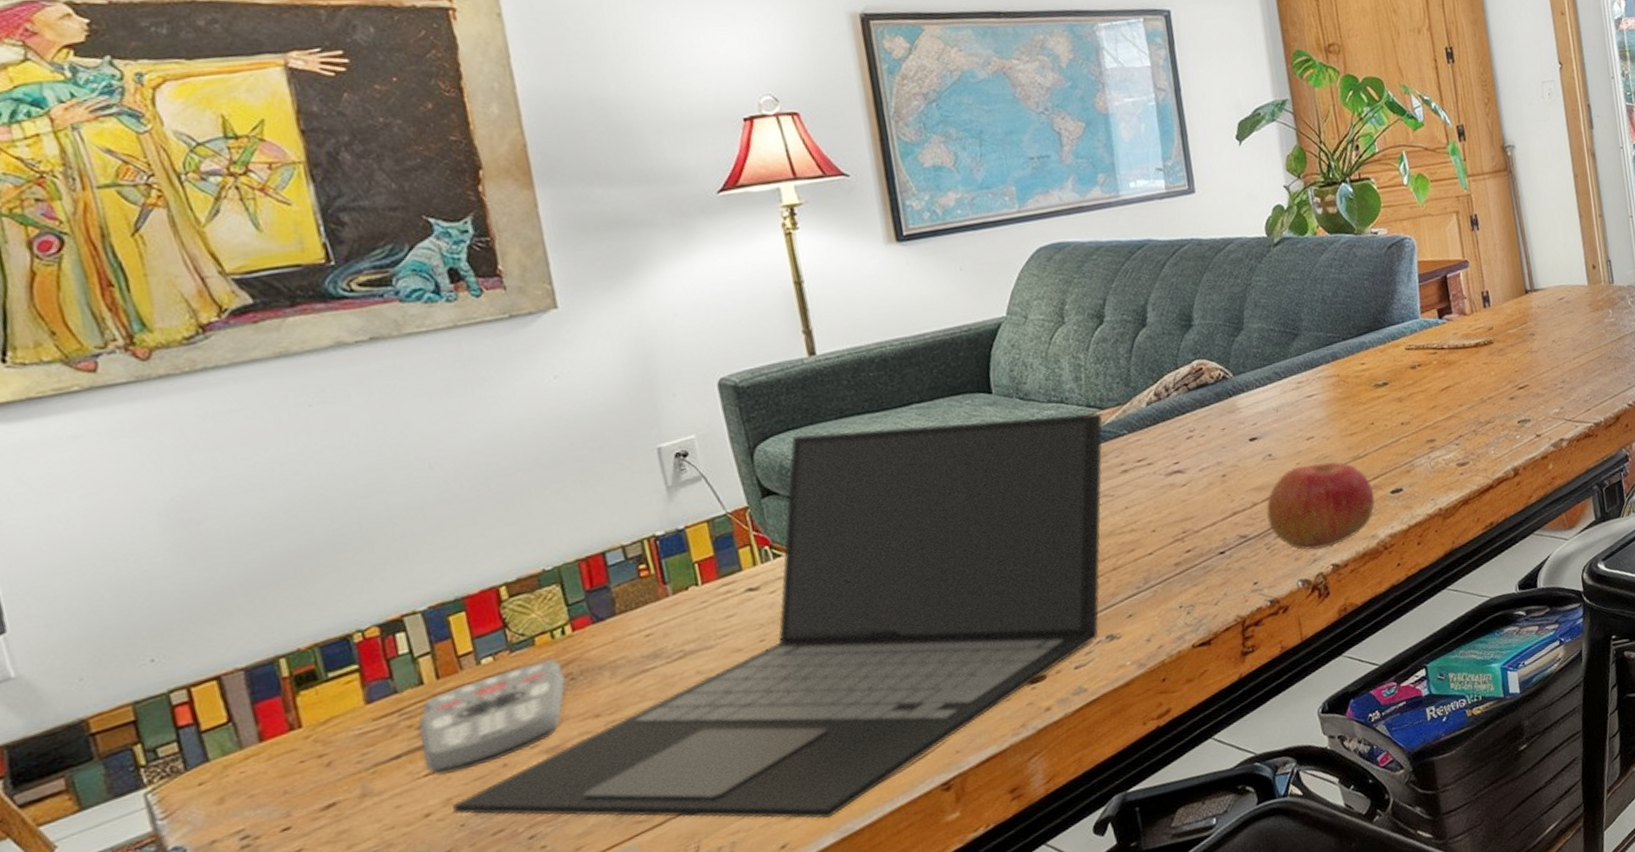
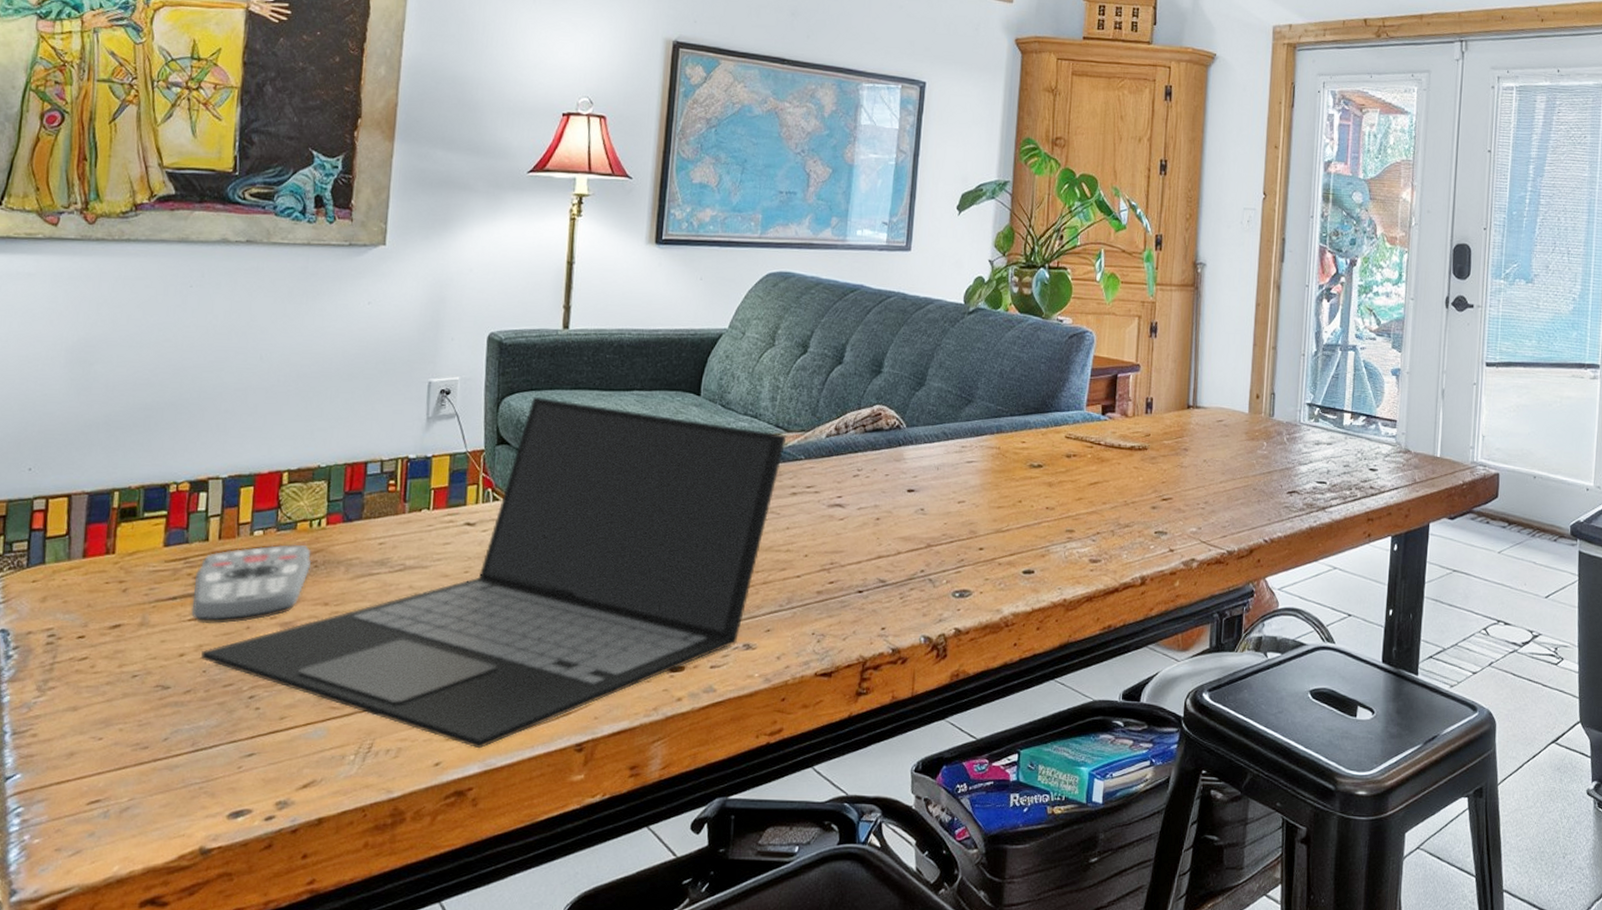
apple: present [1266,461,1376,550] -> none [906,526,1008,611]

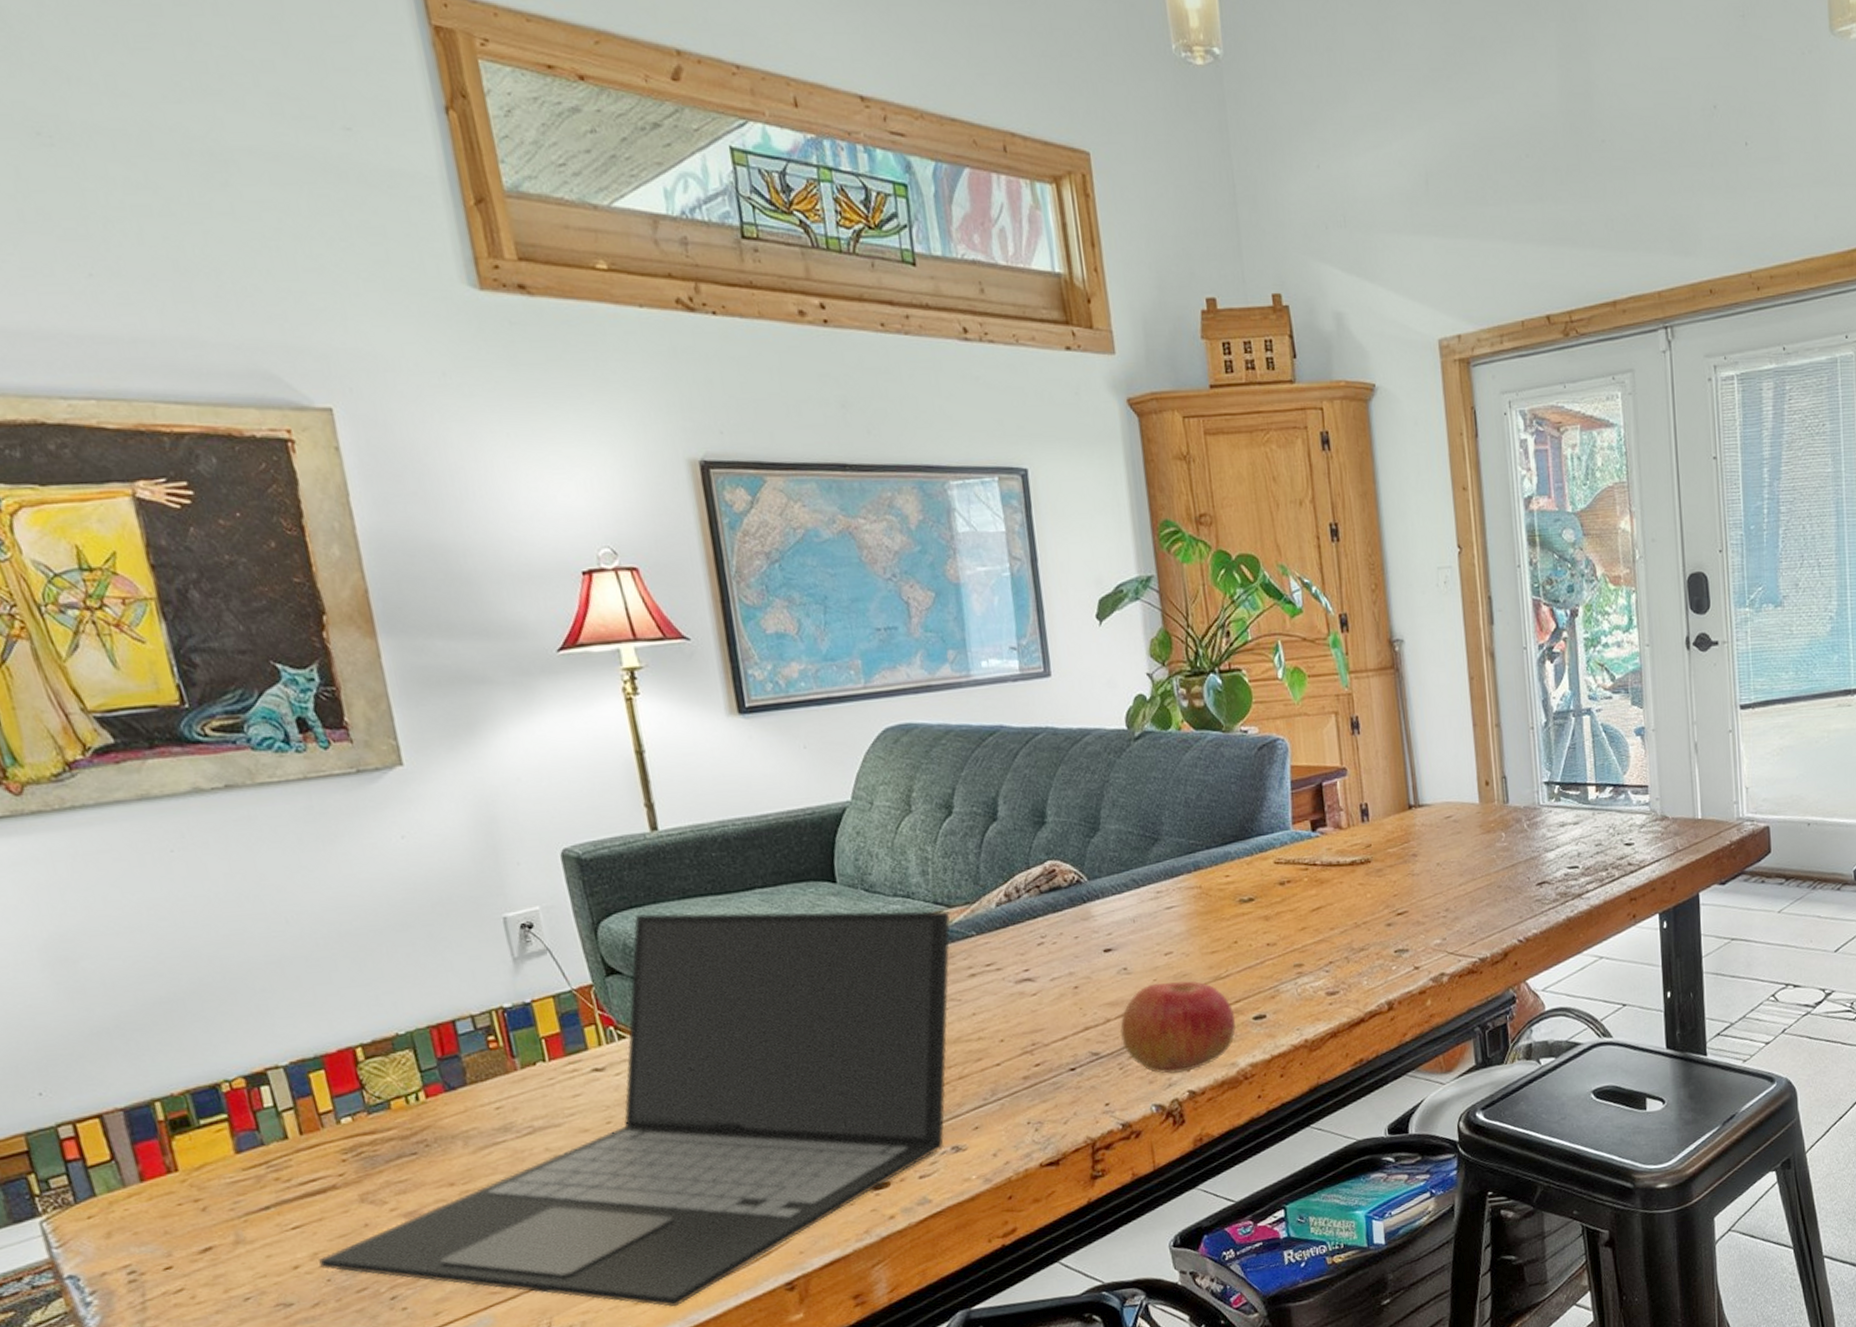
remote control: present [191,544,312,624] -> none [283,1125,422,1229]
apple: none [906,526,1008,611] -> present [1120,980,1237,1074]

